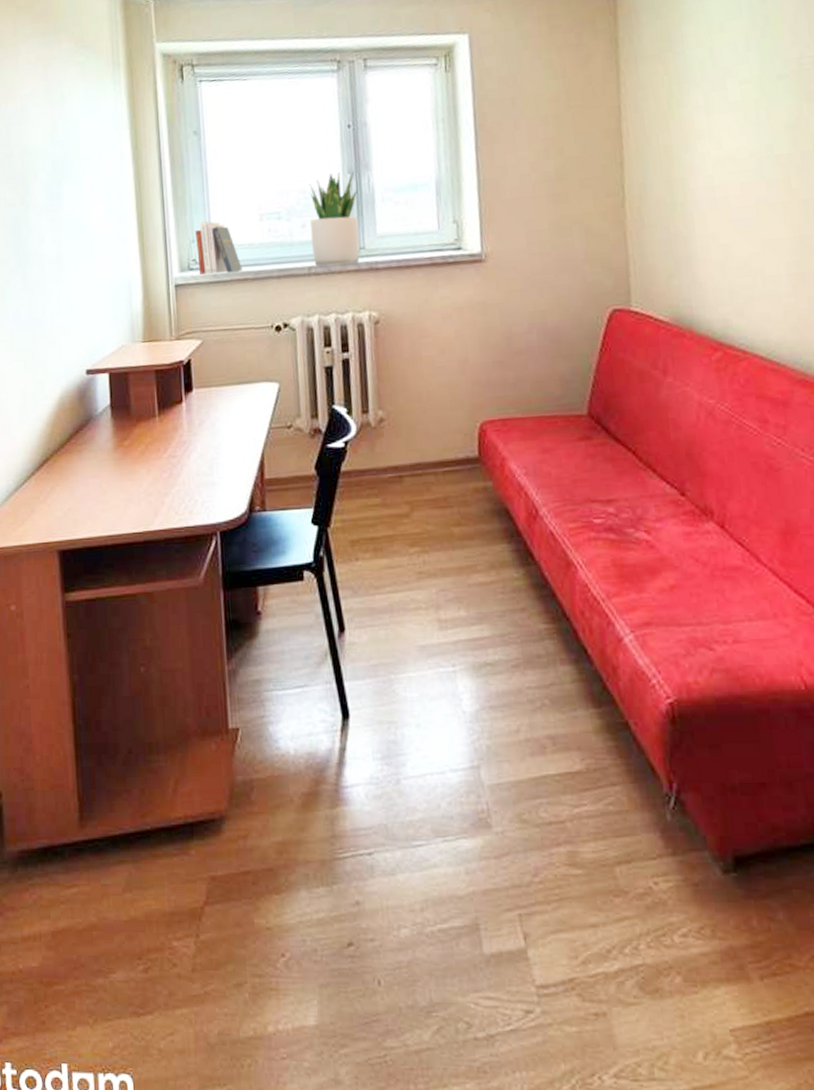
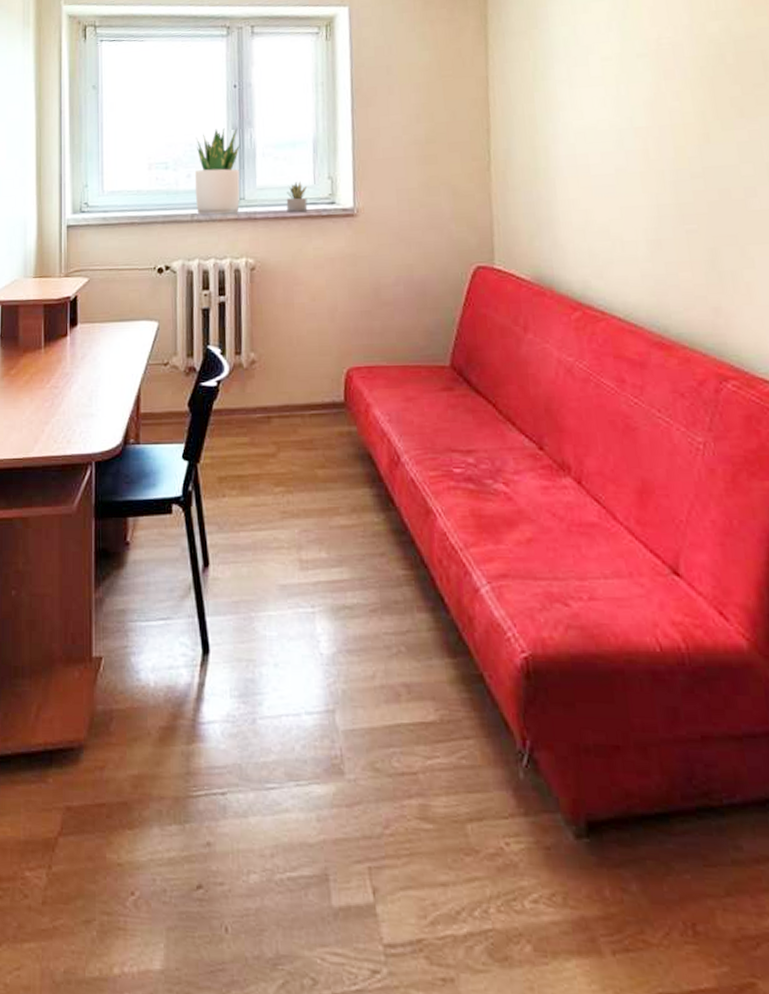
books: present [195,221,243,275] -> none [89,168,130,218]
succulent plant: none [409,227,433,262] -> present [286,181,308,214]

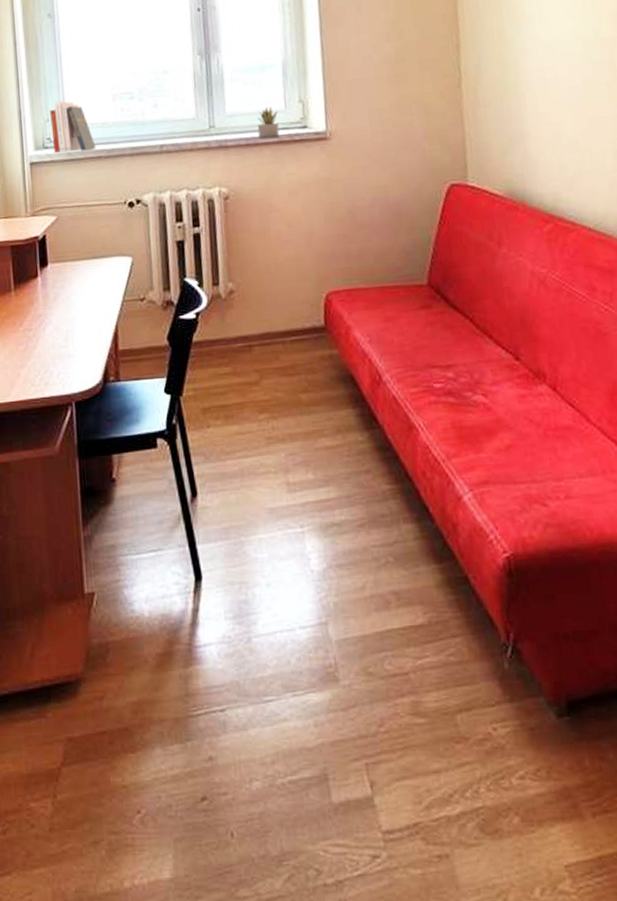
books: none [89,168,130,218] -> present [50,101,96,153]
planter: present [194,127,240,216] -> none [160,52,210,146]

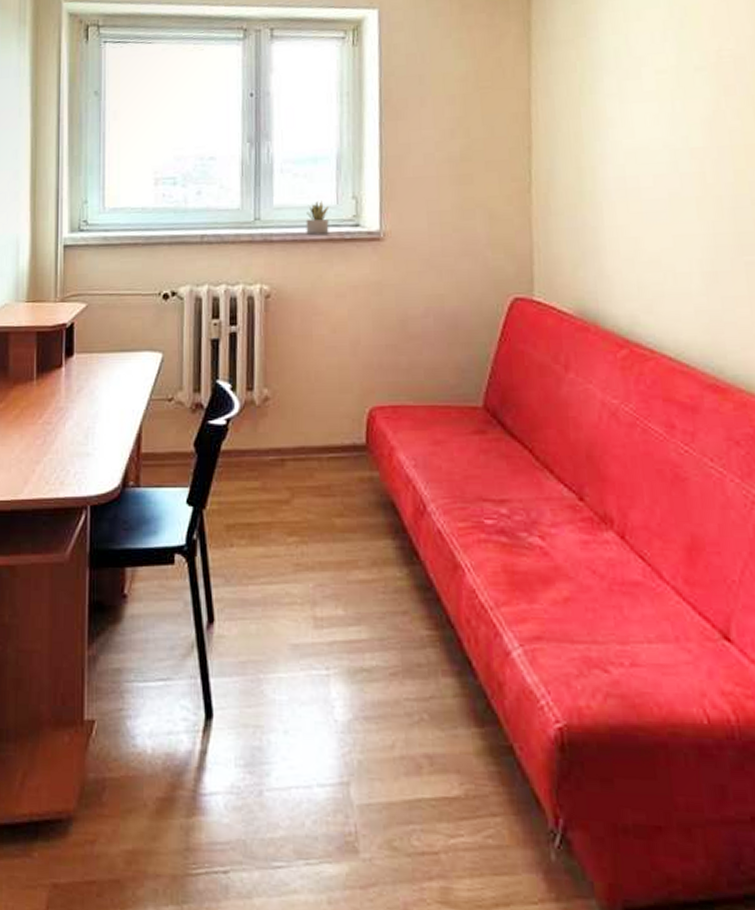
books: present [50,101,96,153] -> none [88,183,133,237]

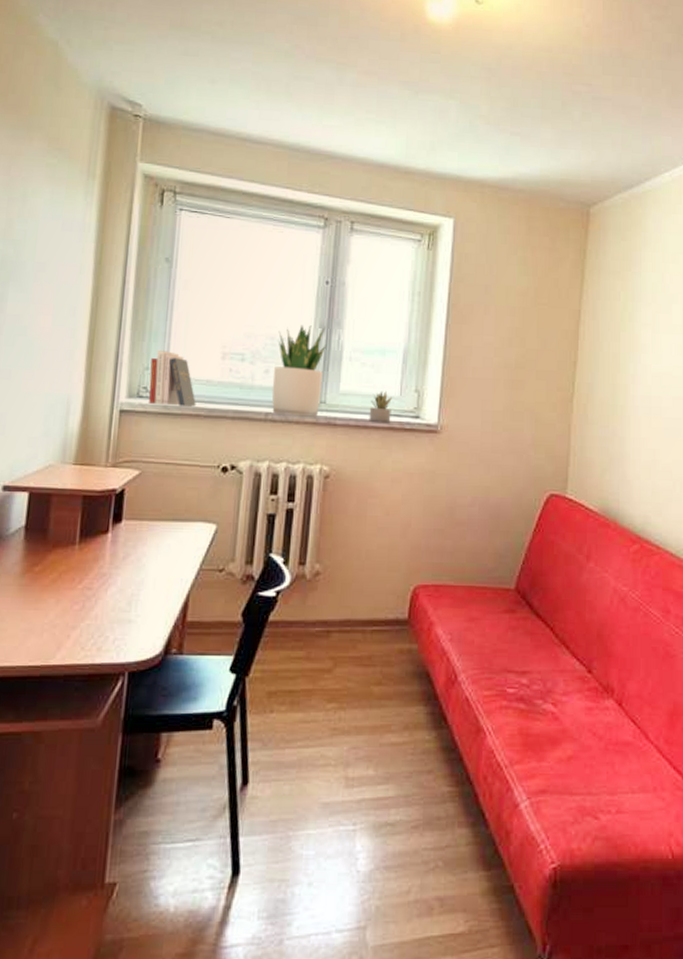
books: none [88,183,133,237] -> present [149,350,196,407]
planter: none [205,140,256,237] -> present [272,325,326,418]

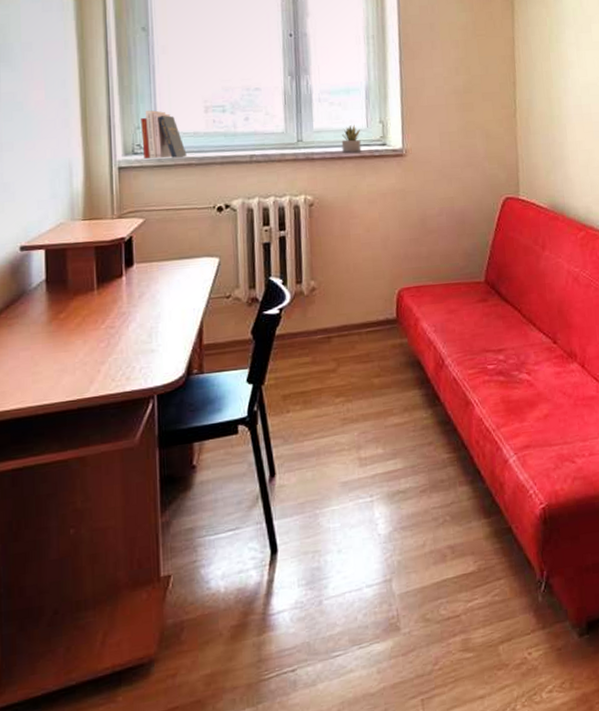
planter: present [272,325,326,418] -> none [252,74,298,156]

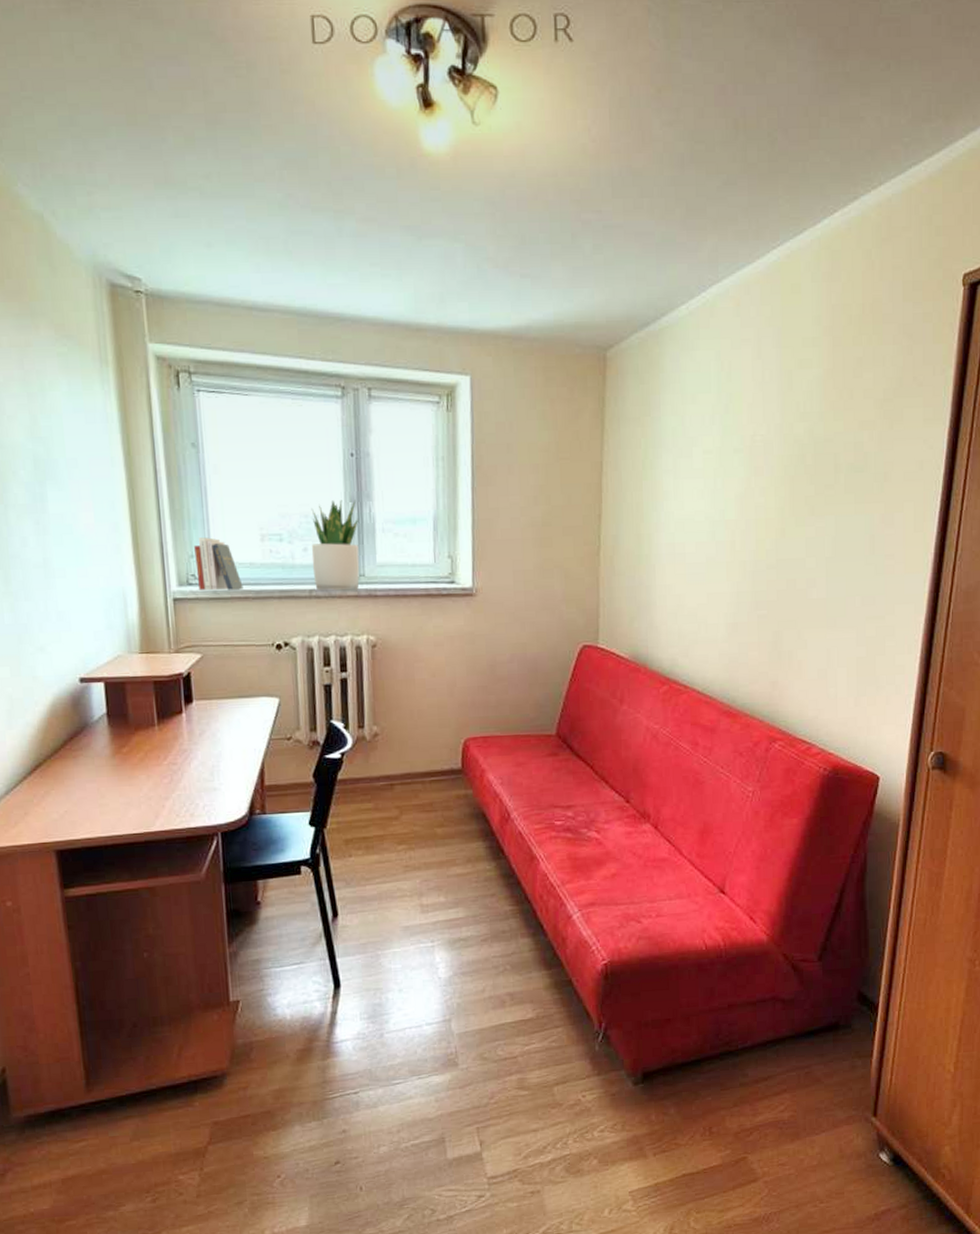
planter: none [252,74,298,156] -> present [311,499,360,592]
succulent plant: present [341,125,362,154] -> none [406,559,428,592]

